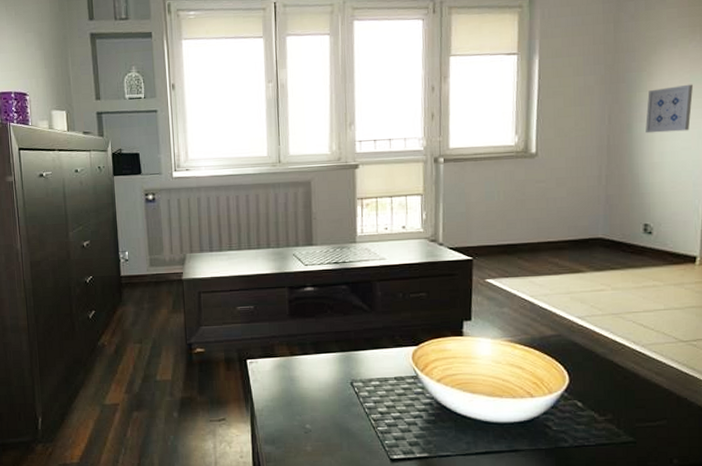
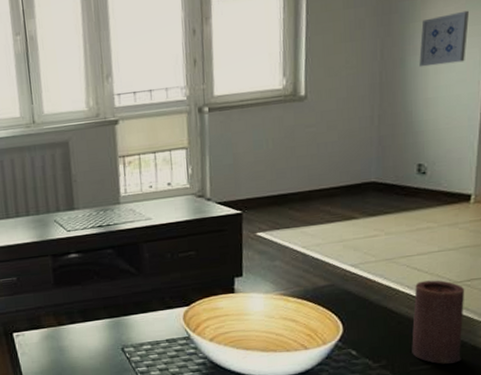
candle: none [638,337,691,423] -> present [412,280,465,364]

